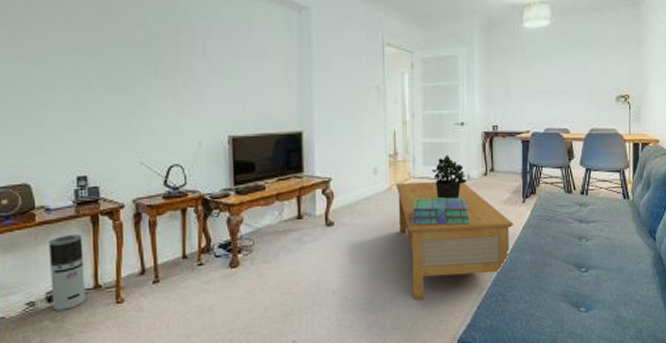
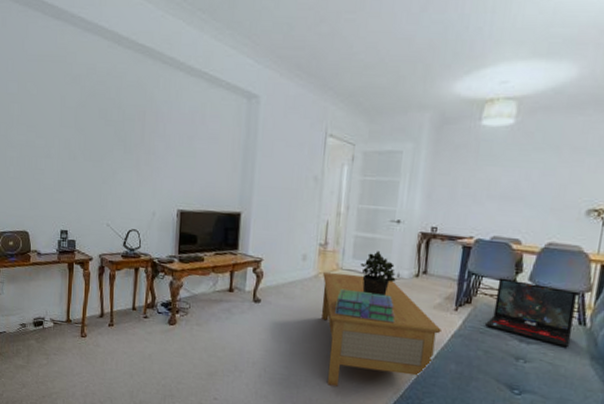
air purifier: present [49,234,86,311] -> none [37,275,61,335]
laptop: none [550,166,619,222] -> present [485,278,577,348]

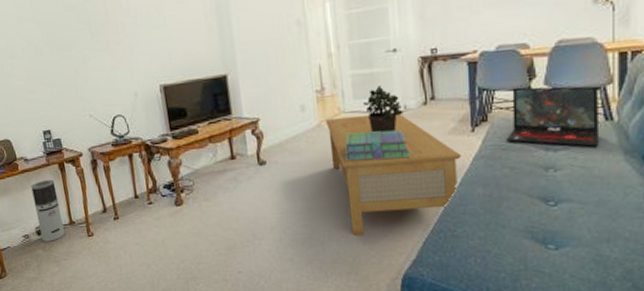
air purifier: none [37,275,61,335] -> present [31,179,65,242]

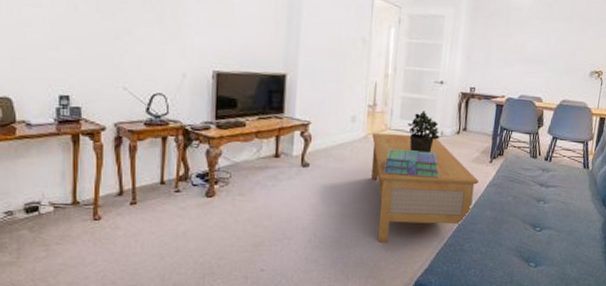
air purifier: present [31,179,65,242] -> none [29,150,63,222]
laptop: present [507,86,598,148] -> none [514,131,583,188]

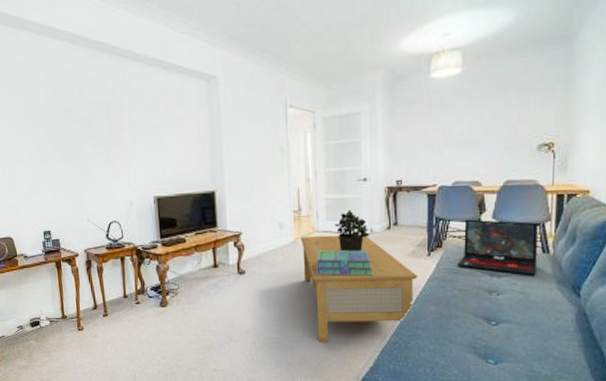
laptop: none [514,131,583,188] -> present [458,219,538,276]

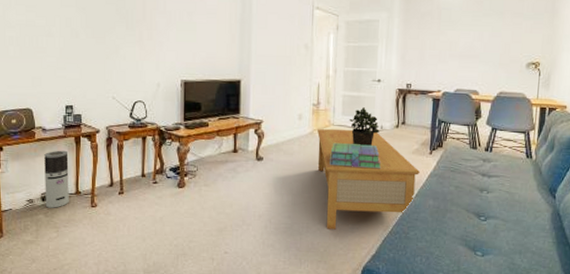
air purifier: none [28,276,57,333] -> present [44,150,69,208]
laptop: present [458,219,538,276] -> none [455,123,524,178]

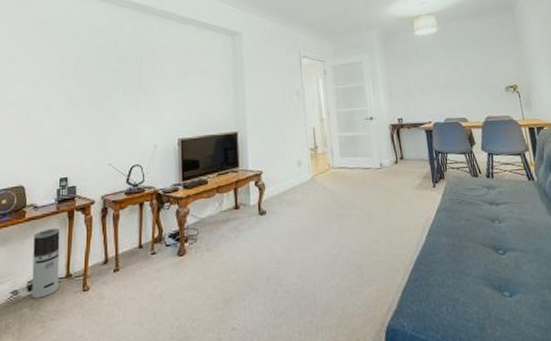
coffee table: present [317,129,420,230] -> none [318,171,427,286]
stack of books: present [330,142,382,169] -> none [334,184,388,212]
potted plant: present [349,107,380,146] -> none [348,146,380,187]

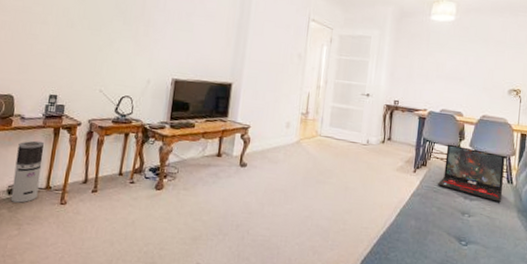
laptop: none [459,151,527,203] -> present [438,144,505,203]

